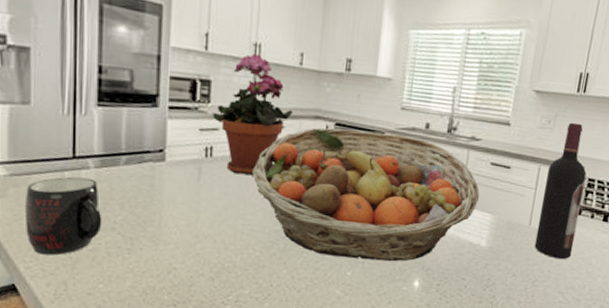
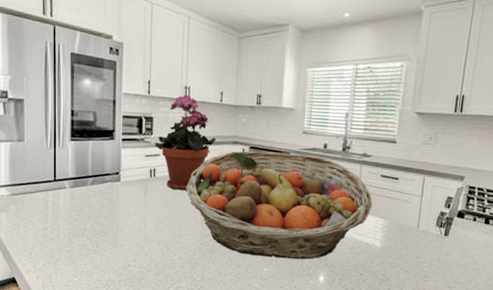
mug: present [24,176,102,256] -> none [21,195,76,256]
wine bottle: present [534,122,587,260] -> none [423,138,467,258]

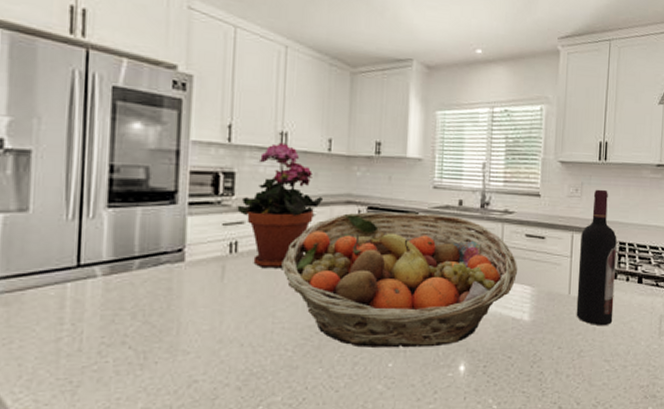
wine bottle: none [423,138,467,258] -> present [576,189,617,326]

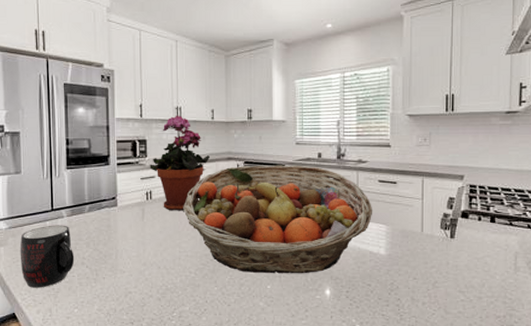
mug: none [15,288,111,382] -> present [19,225,75,288]
wine bottle: present [576,189,617,326] -> none [429,138,467,261]

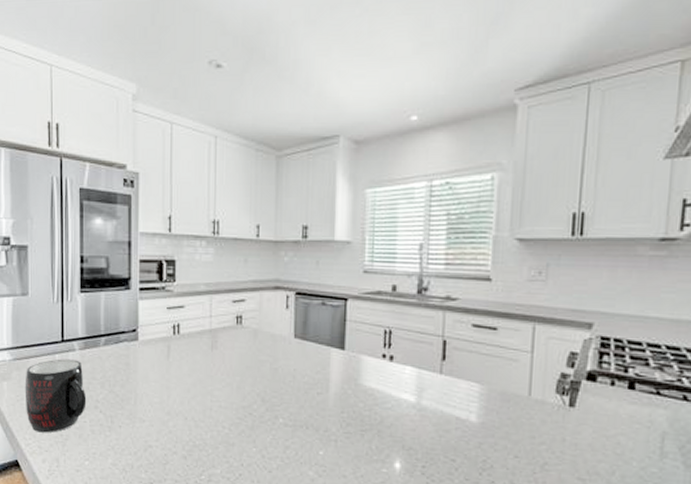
potted plant: present [149,115,211,211] -> none [178,230,254,351]
fruit basket: present [183,165,373,274] -> none [217,297,463,440]

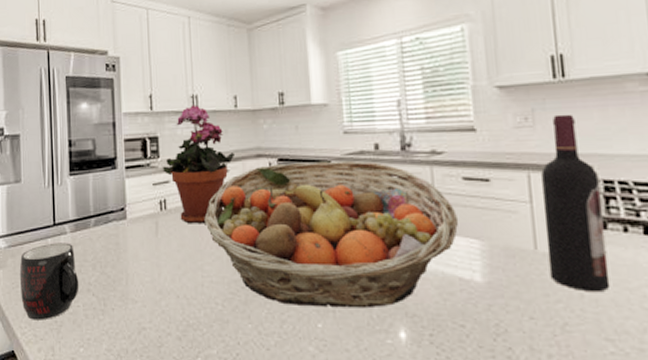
potted plant: none [178,230,254,351] -> present [162,105,236,224]
fruit basket: none [217,297,463,440] -> present [204,160,459,309]
wine bottle: none [538,271,598,438] -> present [541,114,611,293]

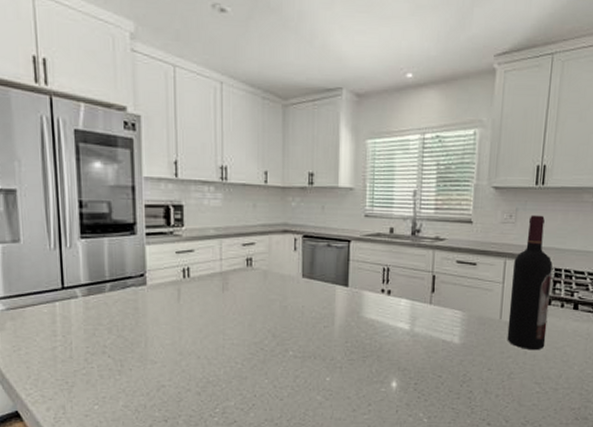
mug: present [19,243,79,320] -> none [21,306,93,382]
potted plant: present [162,105,236,224] -> none [187,176,263,292]
fruit basket: present [204,160,459,309] -> none [228,240,449,365]

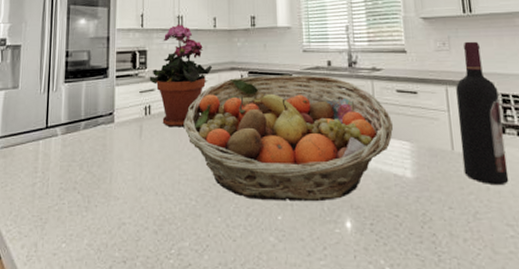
potted plant: none [187,176,263,292] -> present [149,24,213,128]
fruit basket: none [228,240,449,365] -> present [183,74,394,202]

